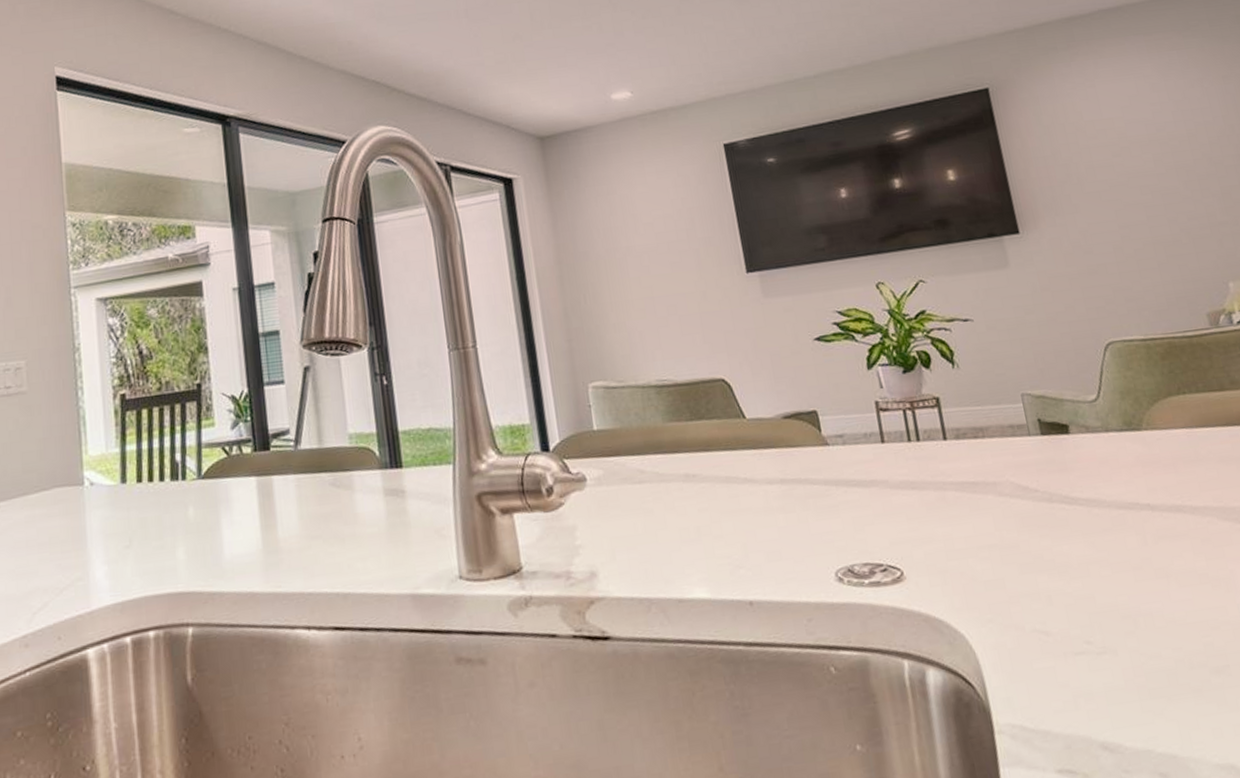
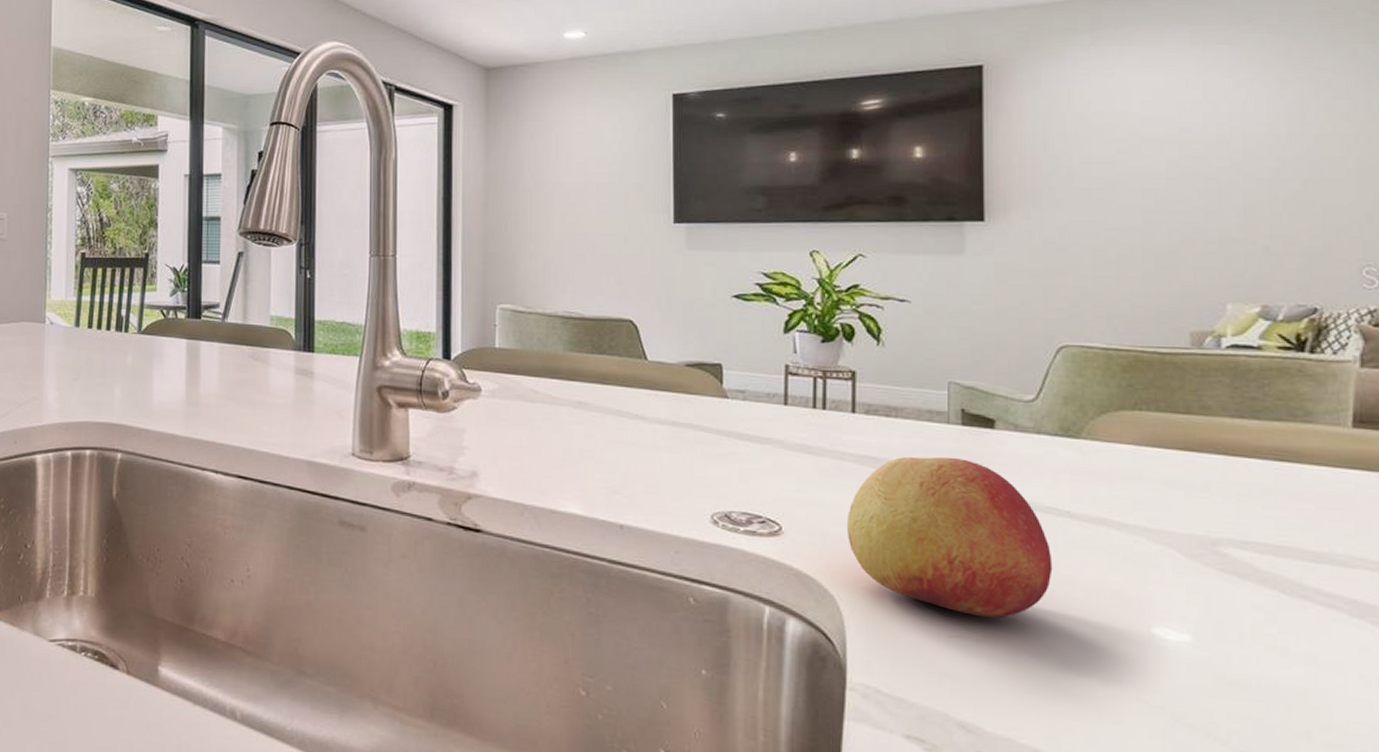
apple: none [960,468,1149,628] -> present [846,456,1053,618]

